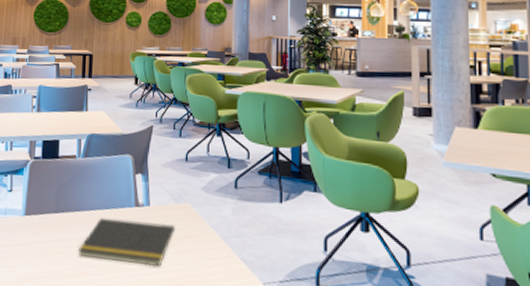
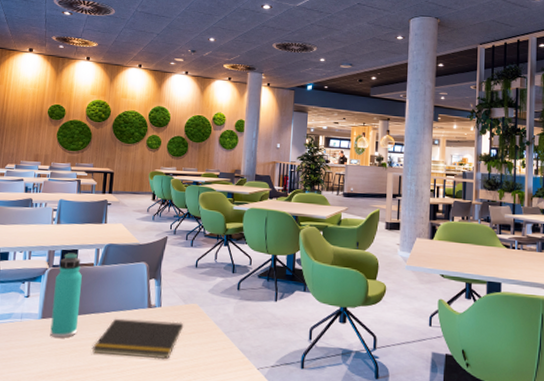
thermos bottle: none [34,143,64,238] -> present [50,253,82,339]

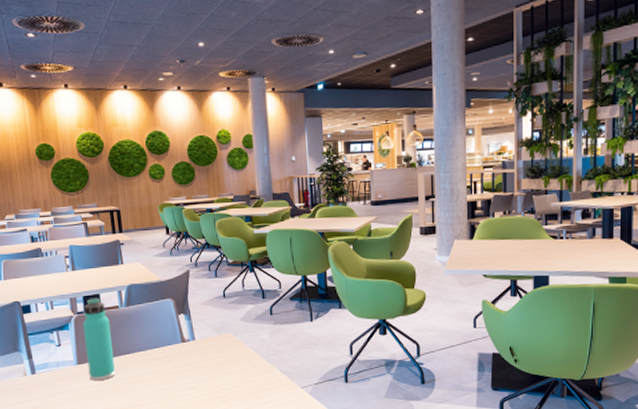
notepad: present [91,318,184,360] -> none [133,352,221,392]

